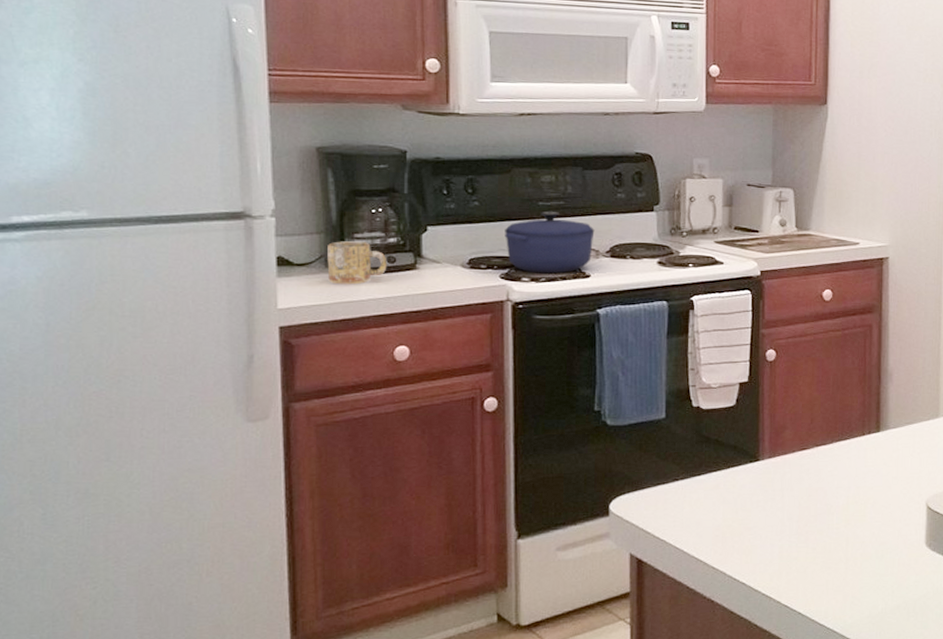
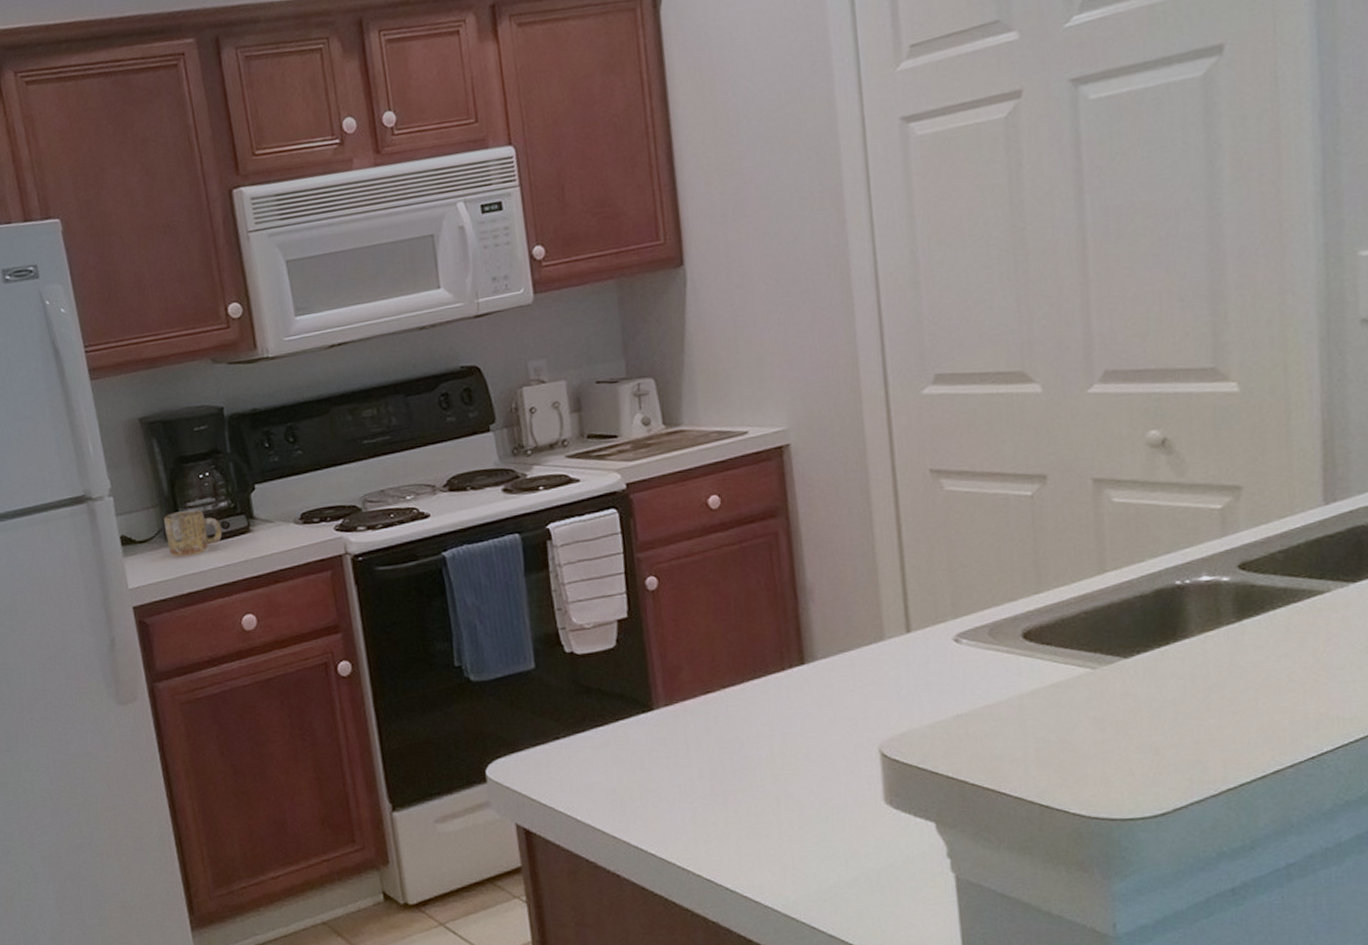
cooking pot: present [505,210,595,274] -> none [332,447,428,521]

